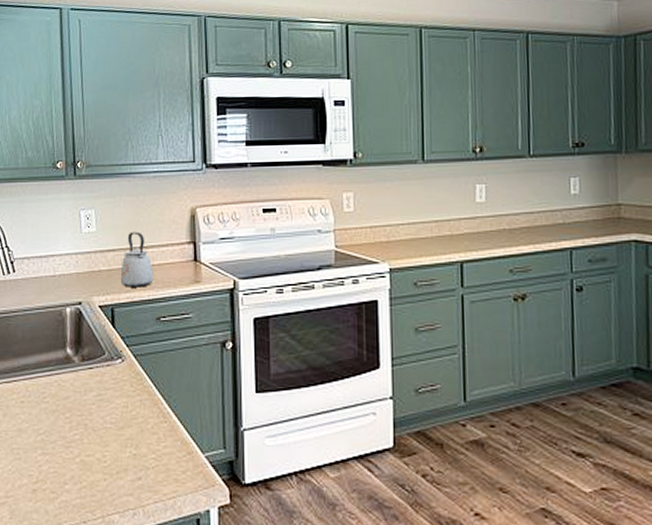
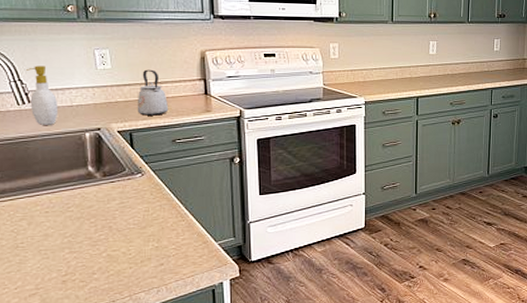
soap bottle: none [13,230,42,299] -> present [25,66,59,126]

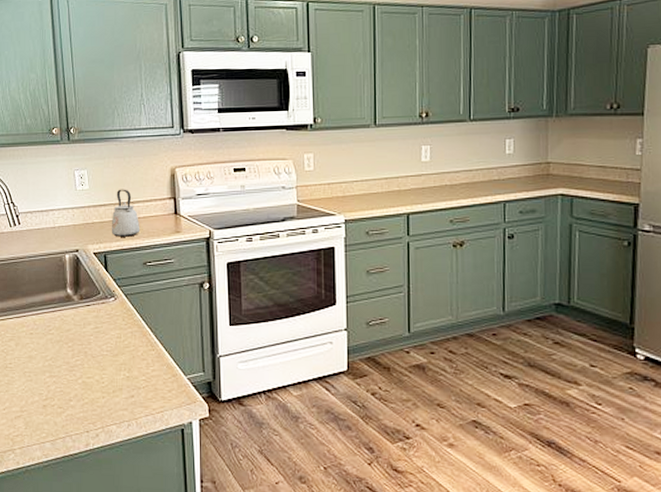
soap bottle: present [25,66,59,126] -> none [17,188,43,248]

